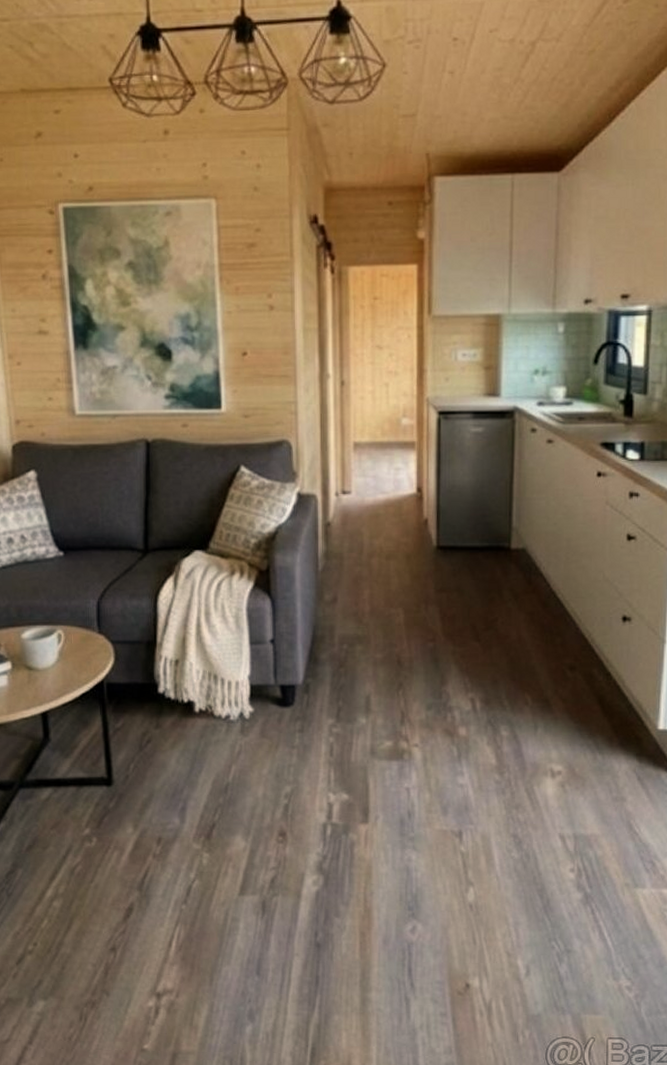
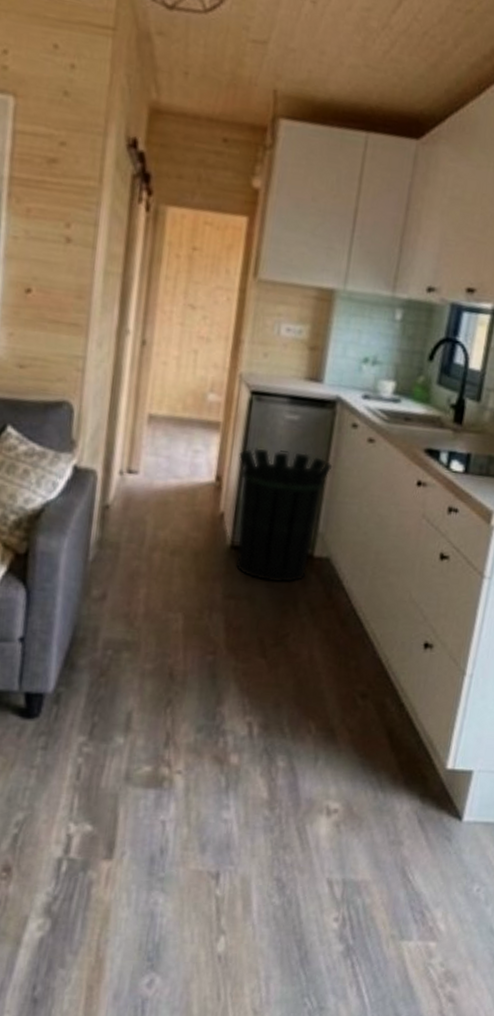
waste bin: none [435,459,518,574] -> present [235,448,333,583]

